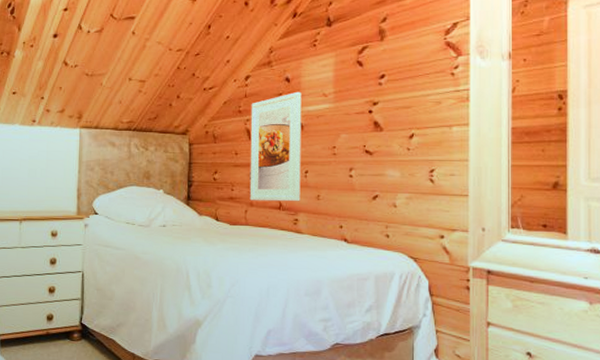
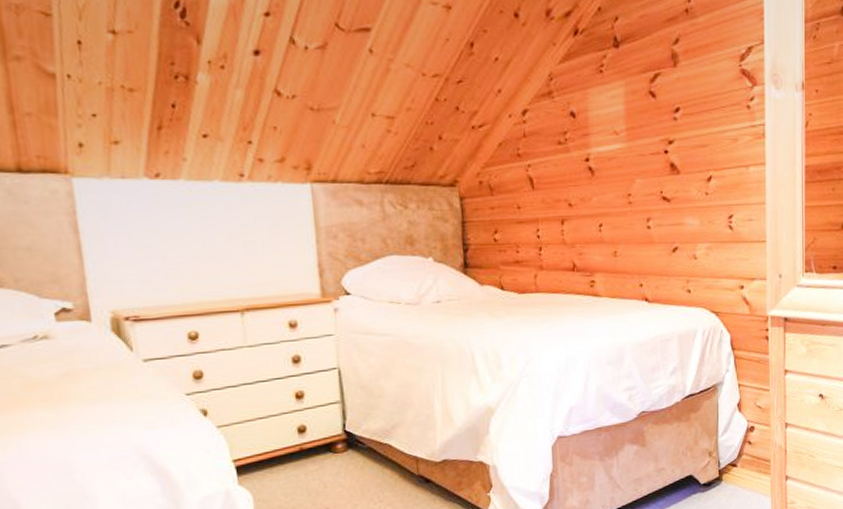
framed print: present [249,91,302,202] -> none [532,129,596,263]

